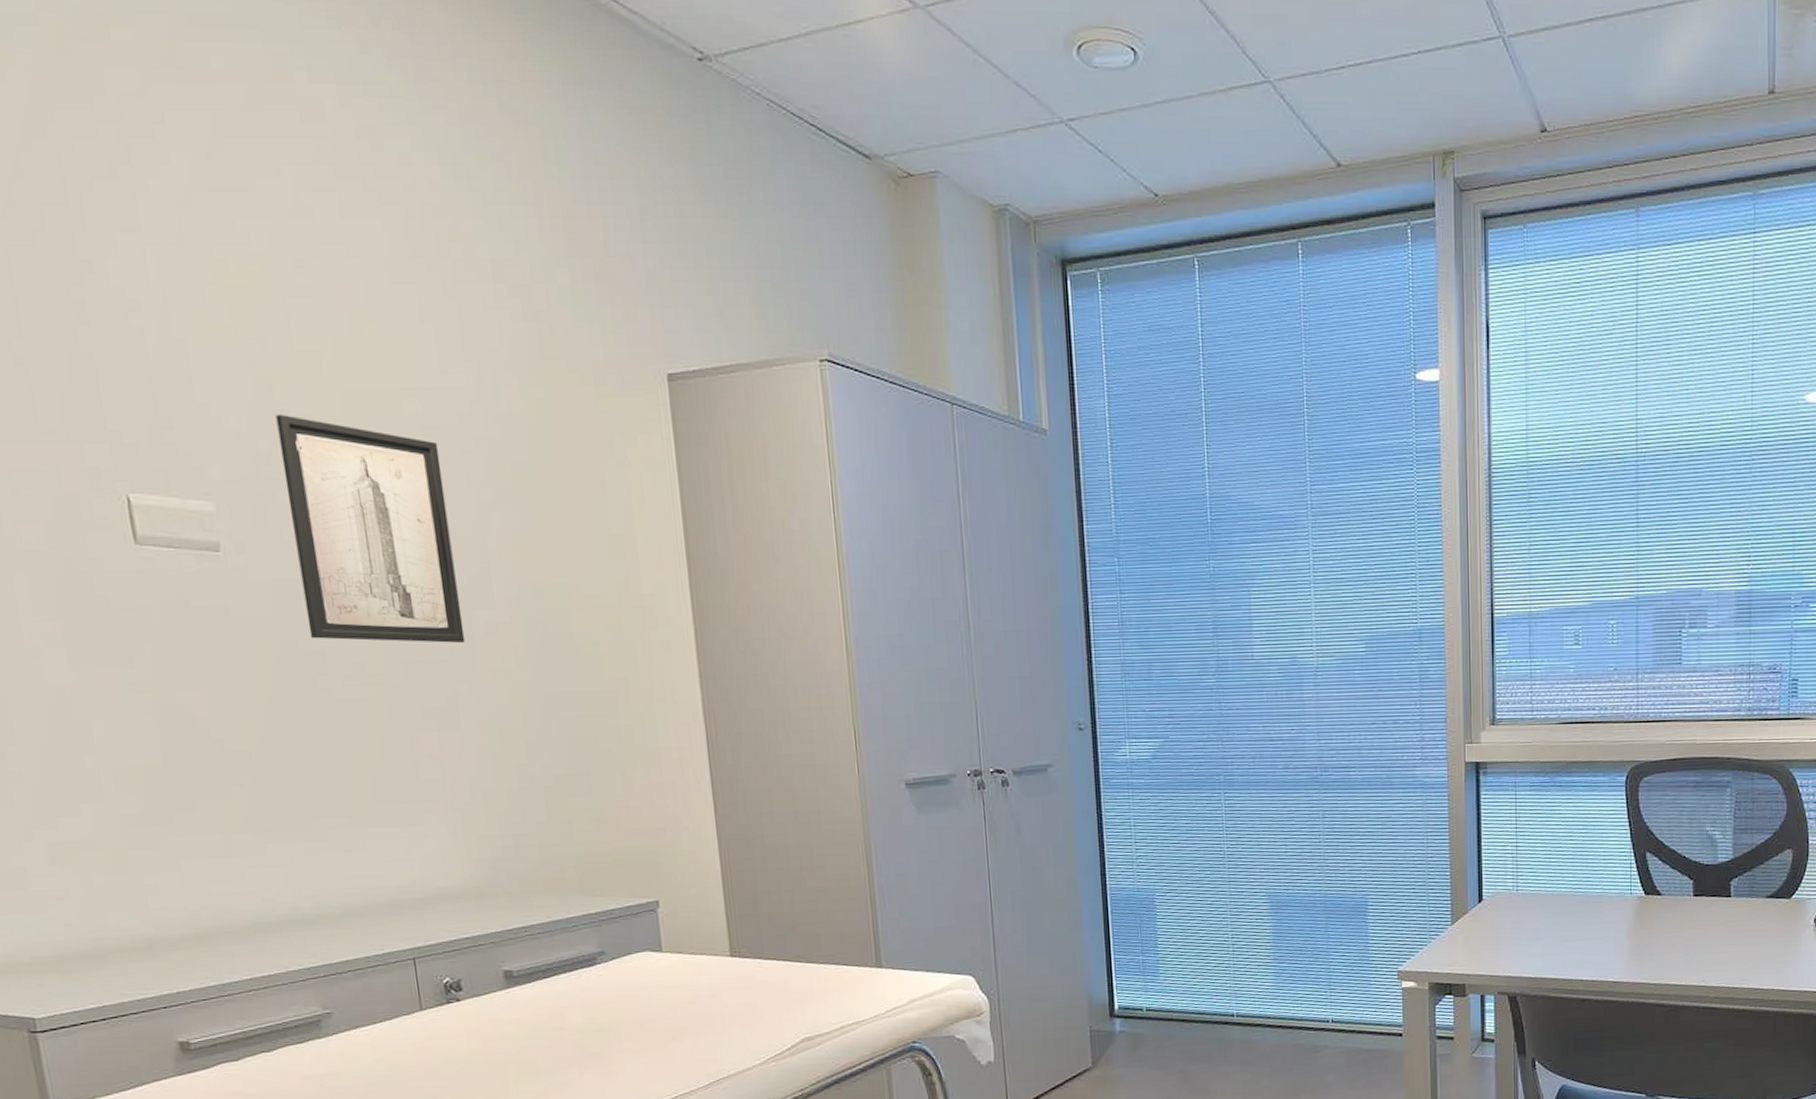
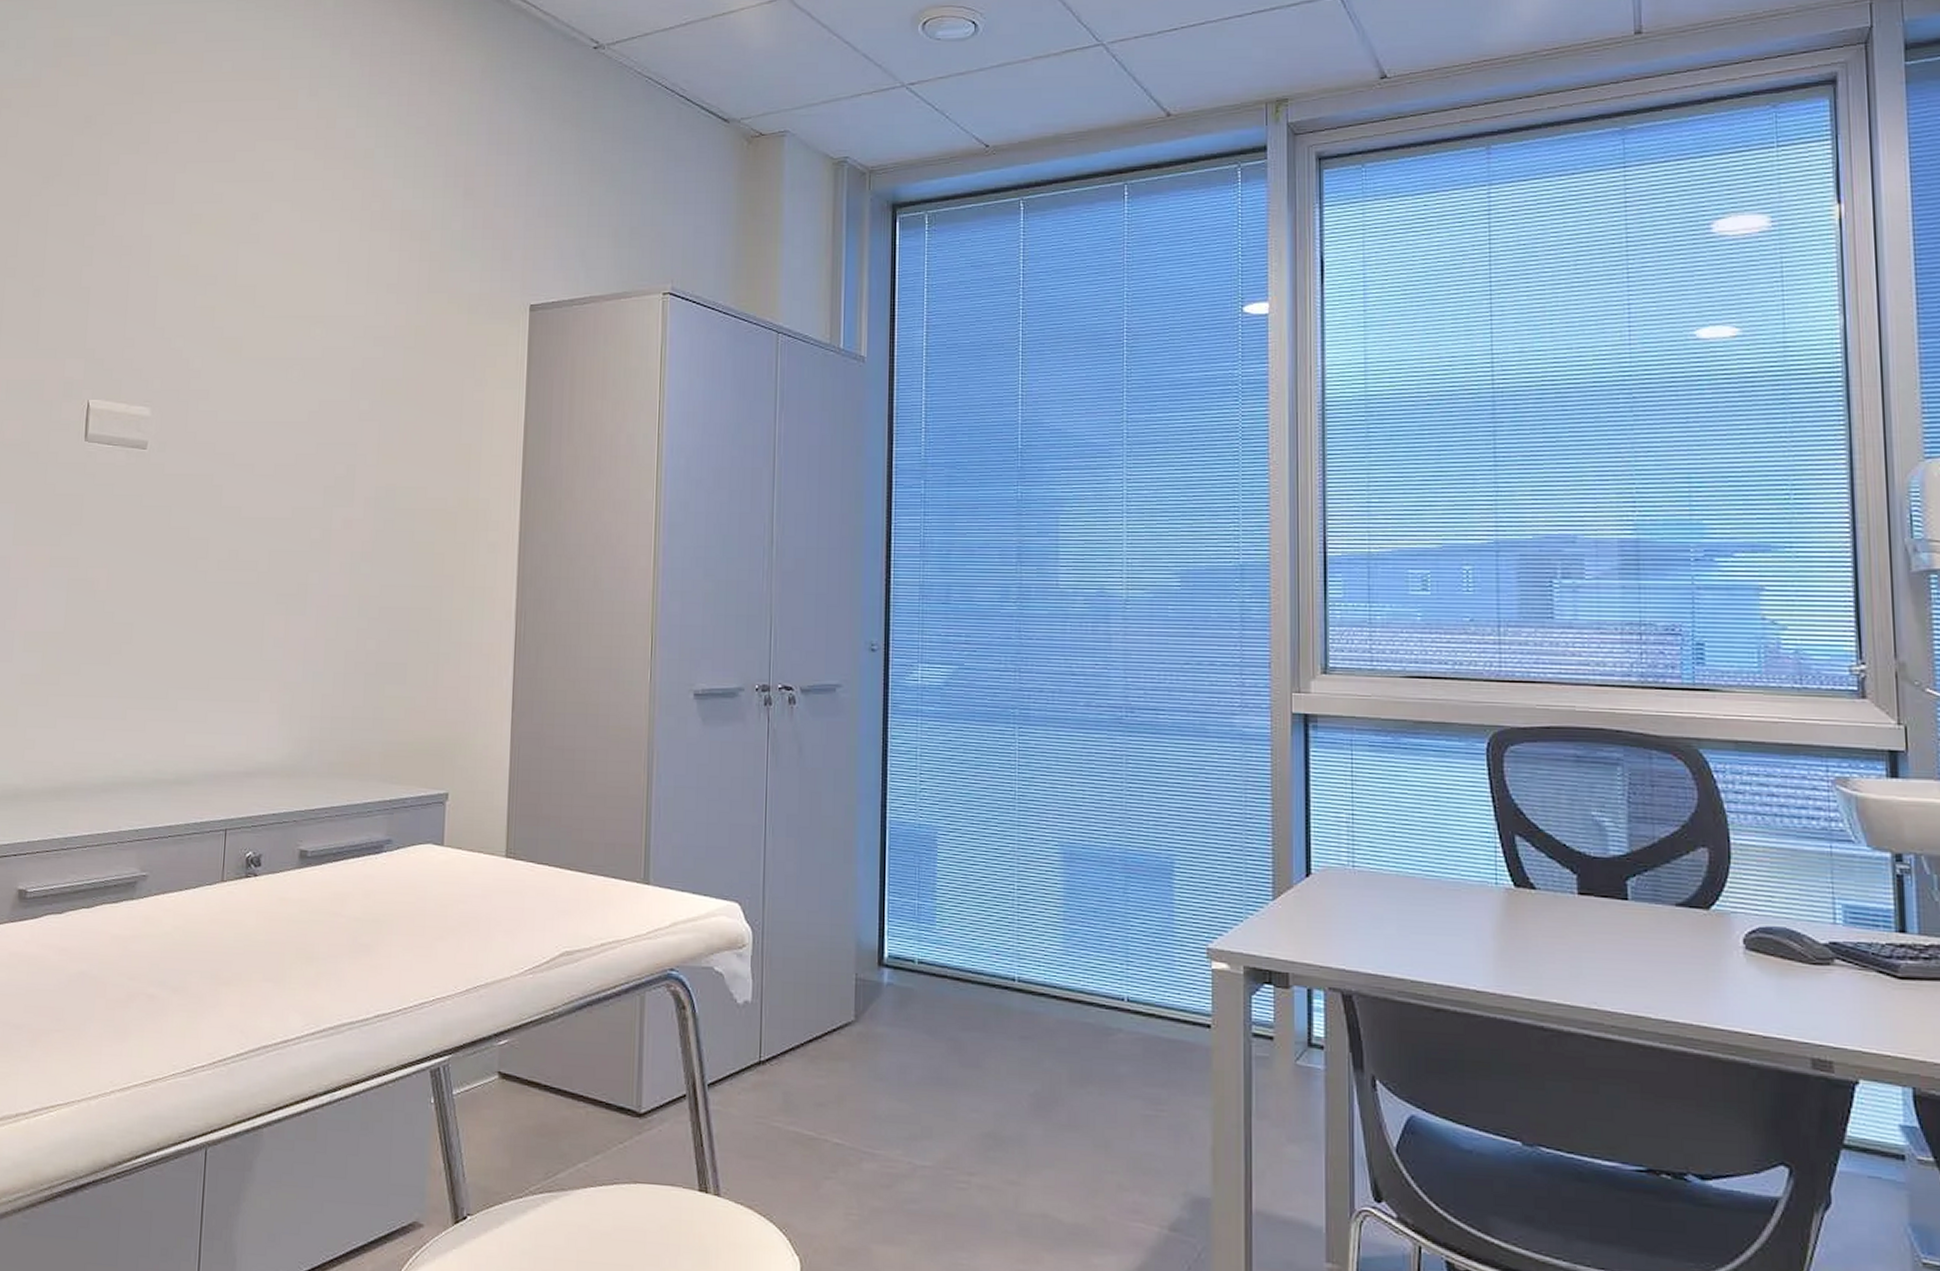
wall art: present [275,413,466,643] -> none [200,336,333,536]

